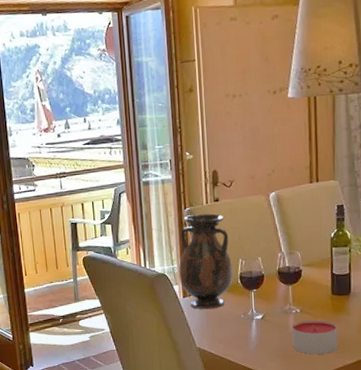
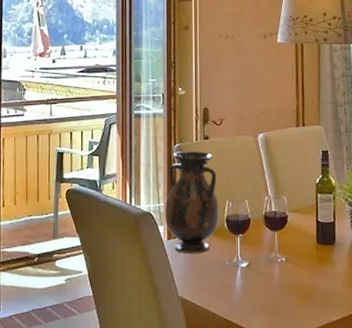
candle: present [291,319,338,355] -> none [277,270,323,309]

